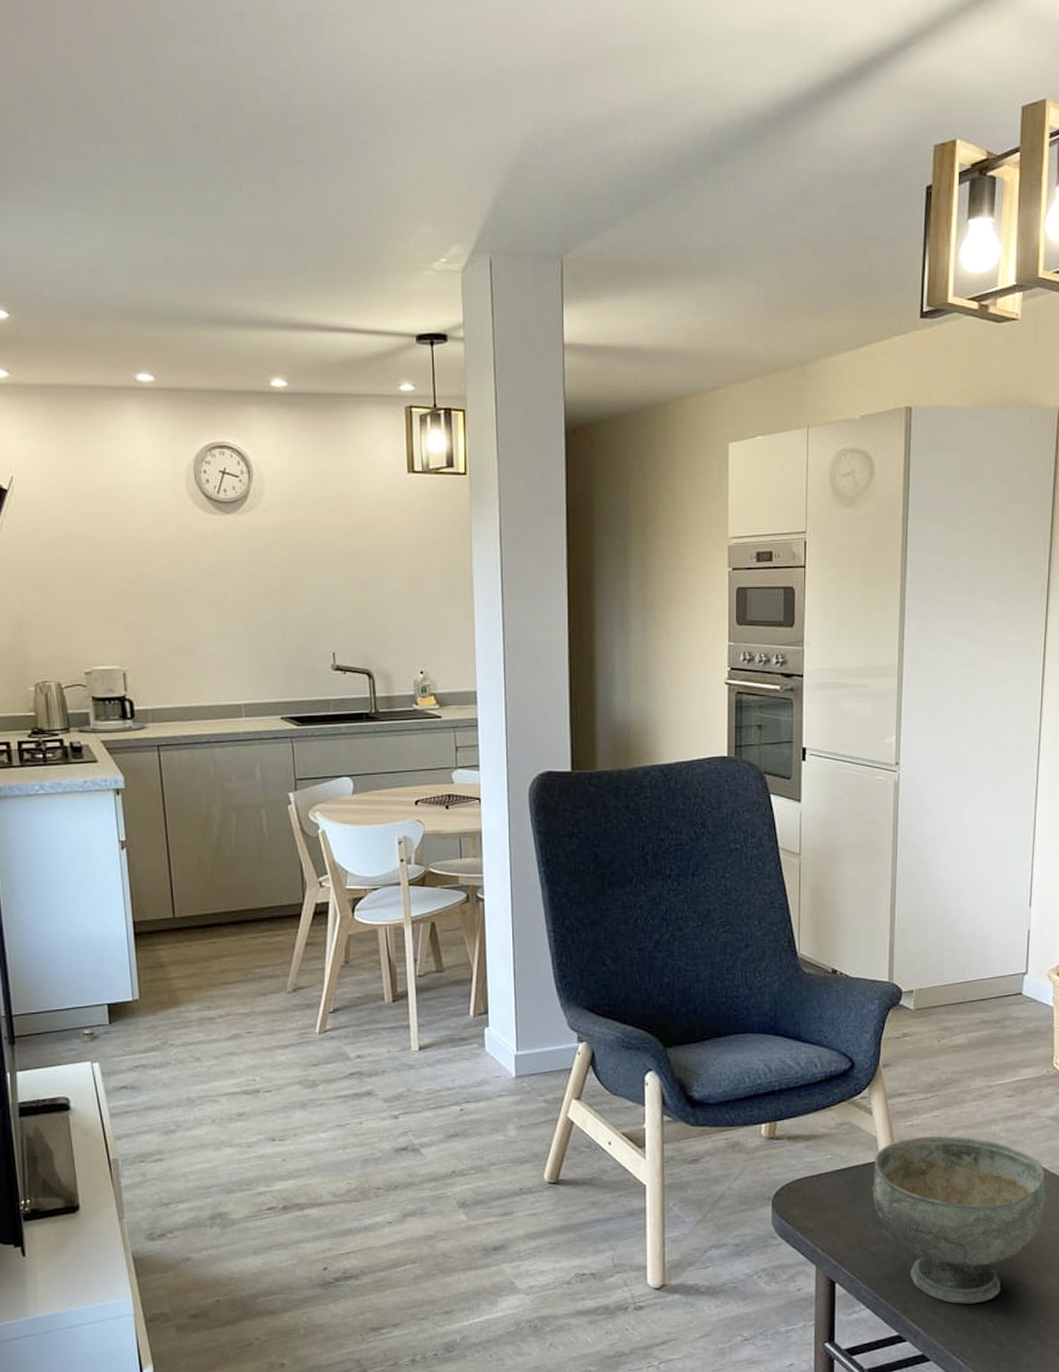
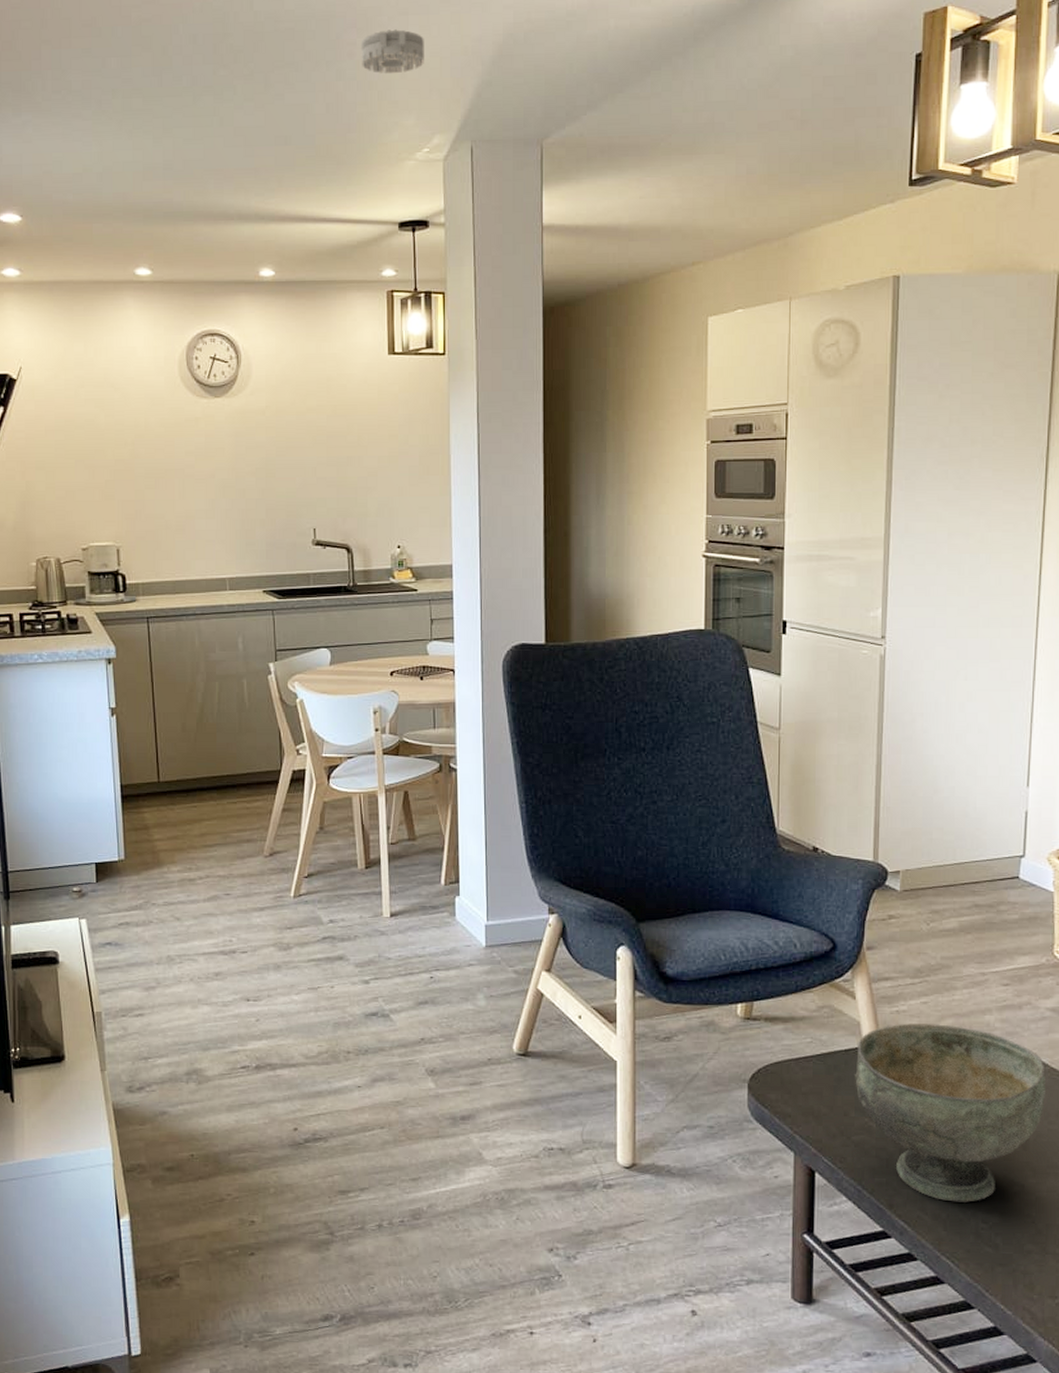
smoke detector: none [373,131,440,178] -> present [361,29,424,74]

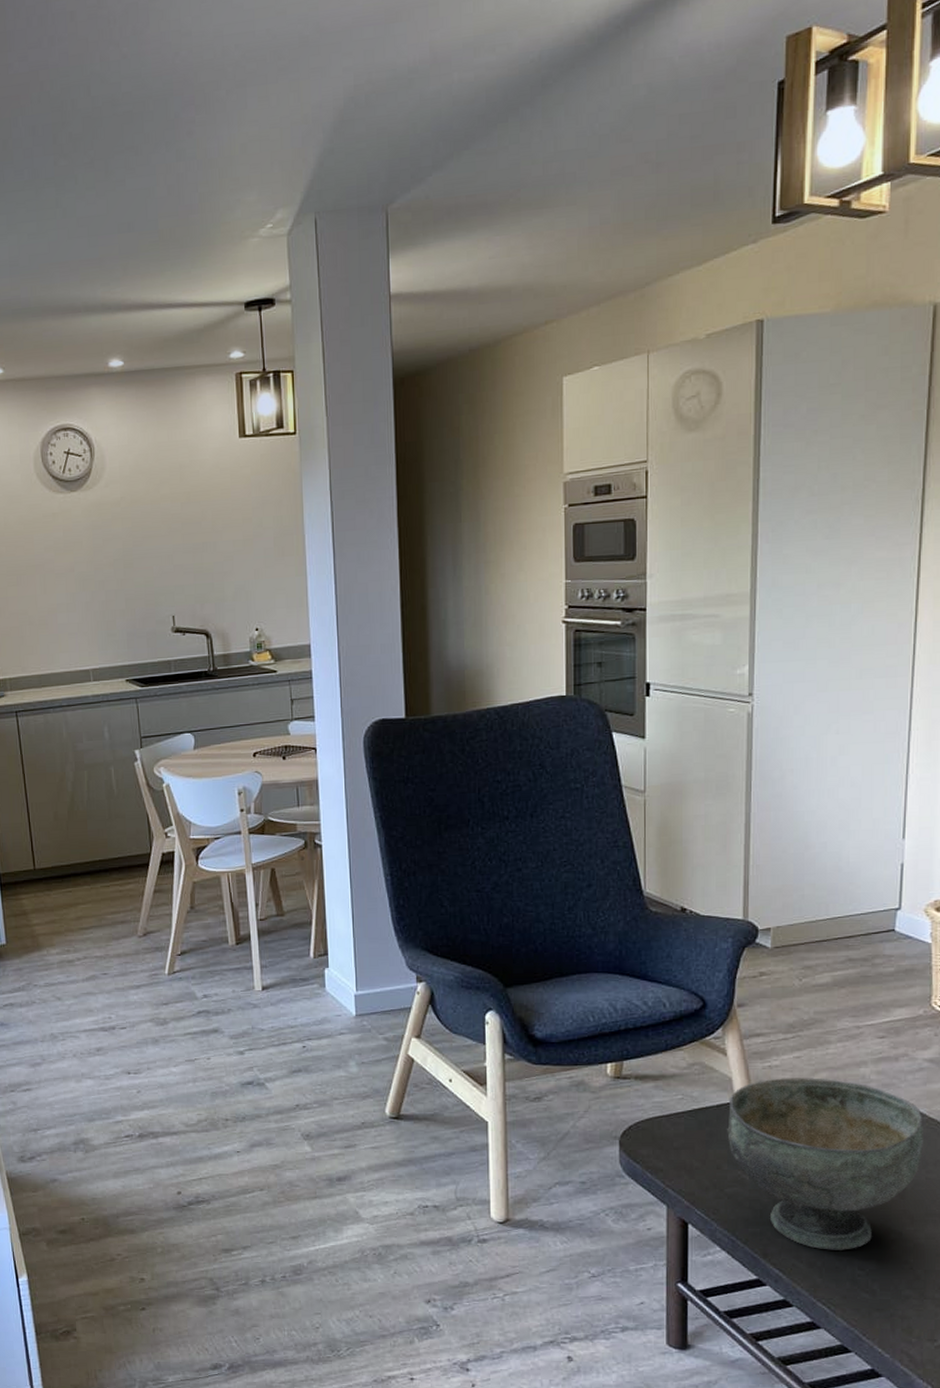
smoke detector: present [361,29,424,74] -> none [199,103,264,151]

